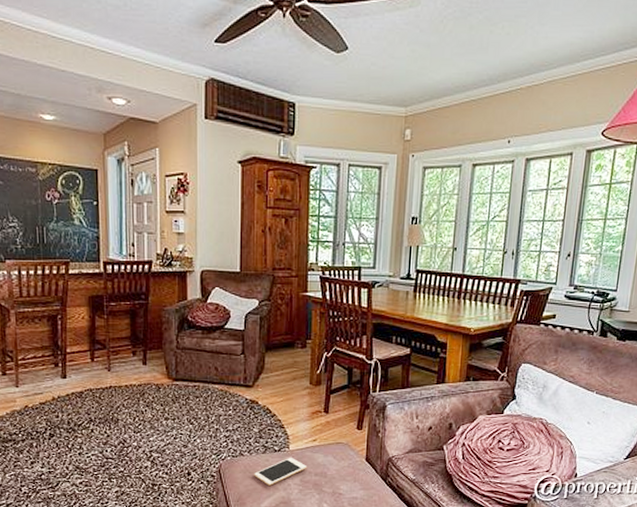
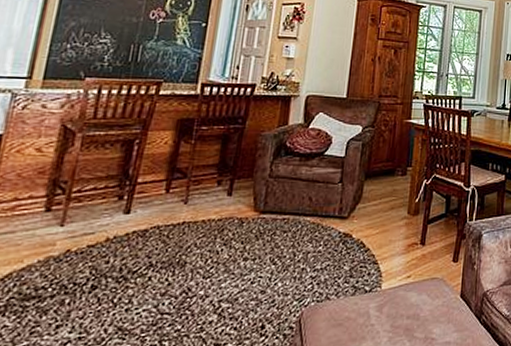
cell phone: present [254,457,307,486] -> none [339,298,399,335]

